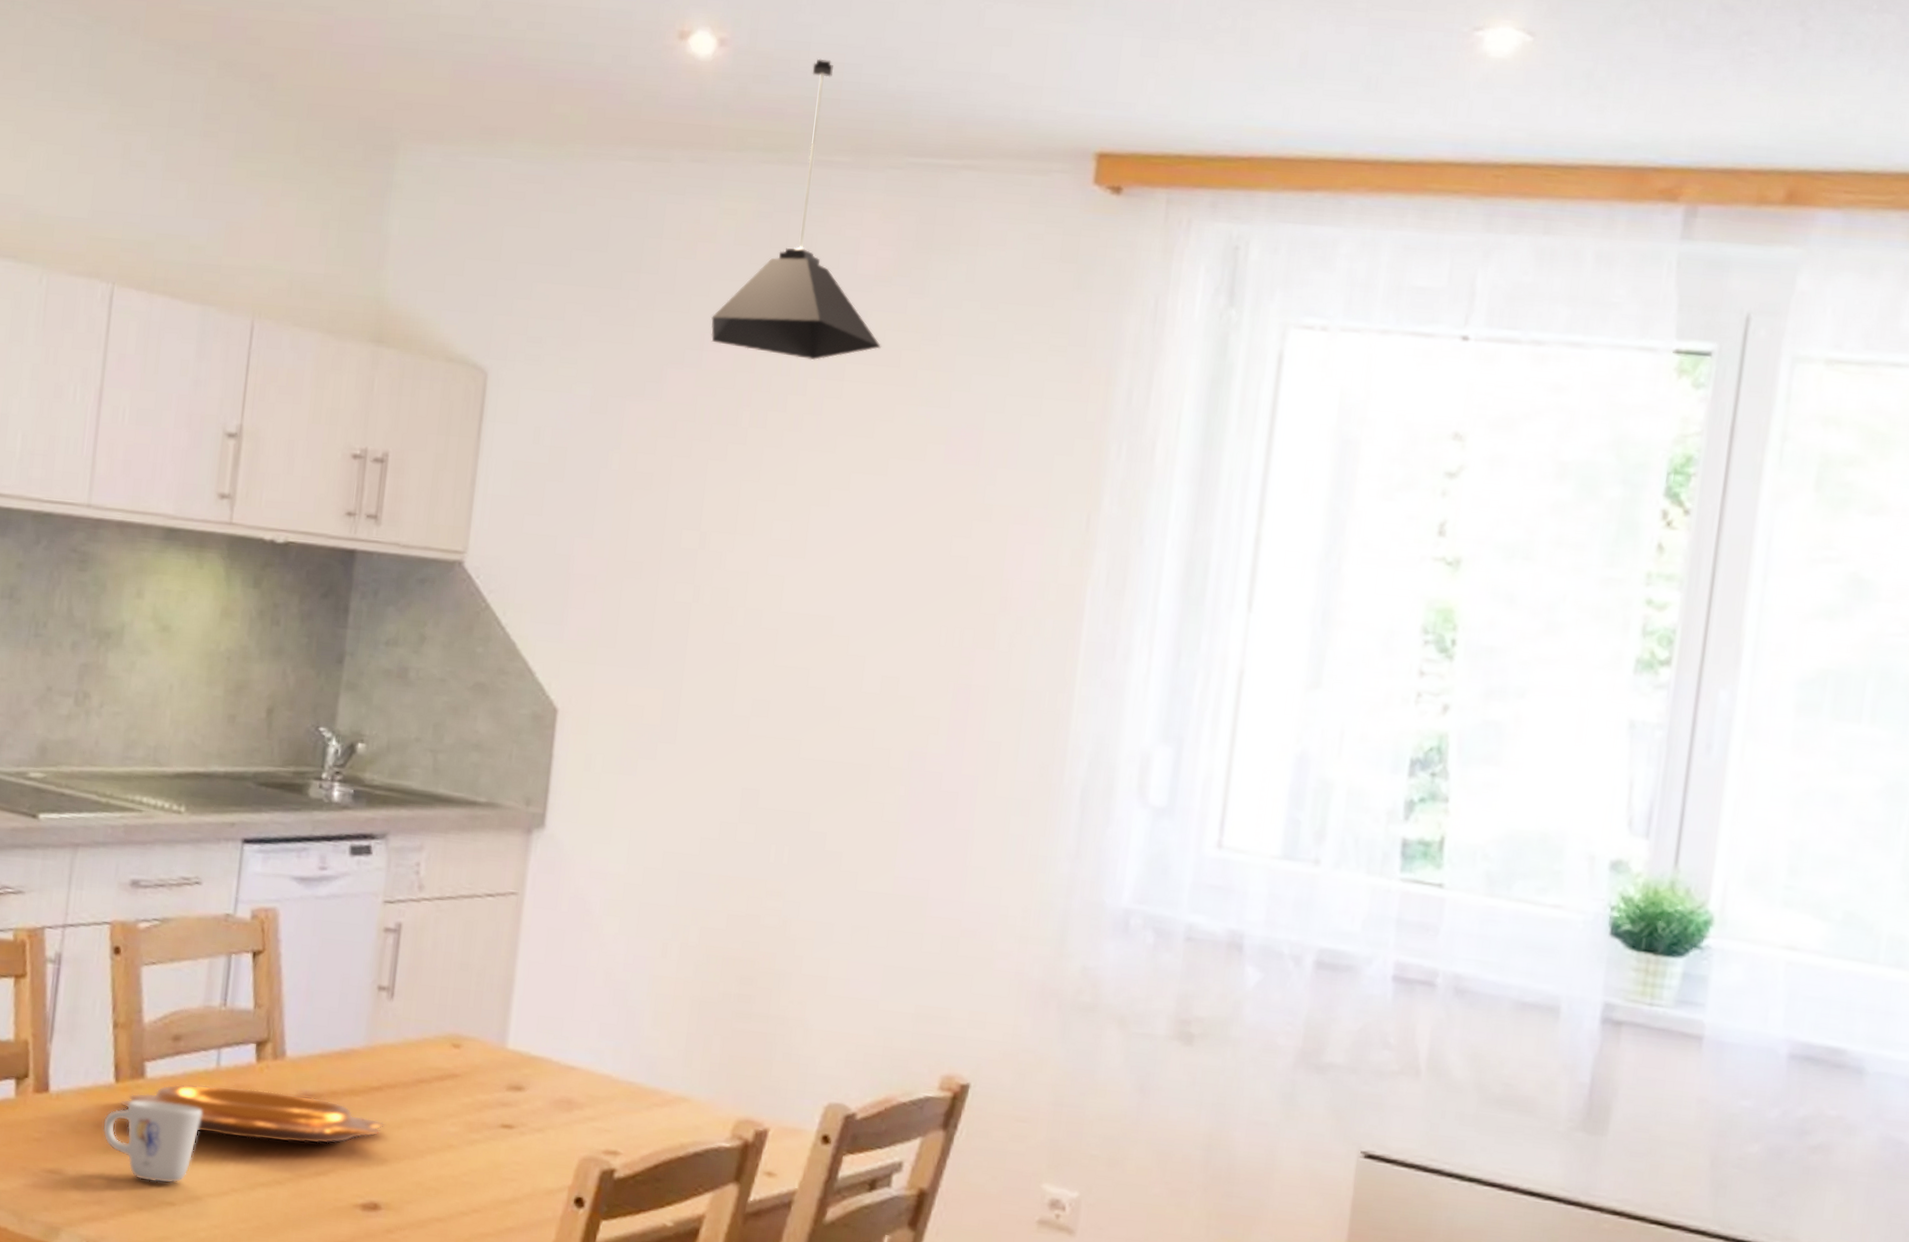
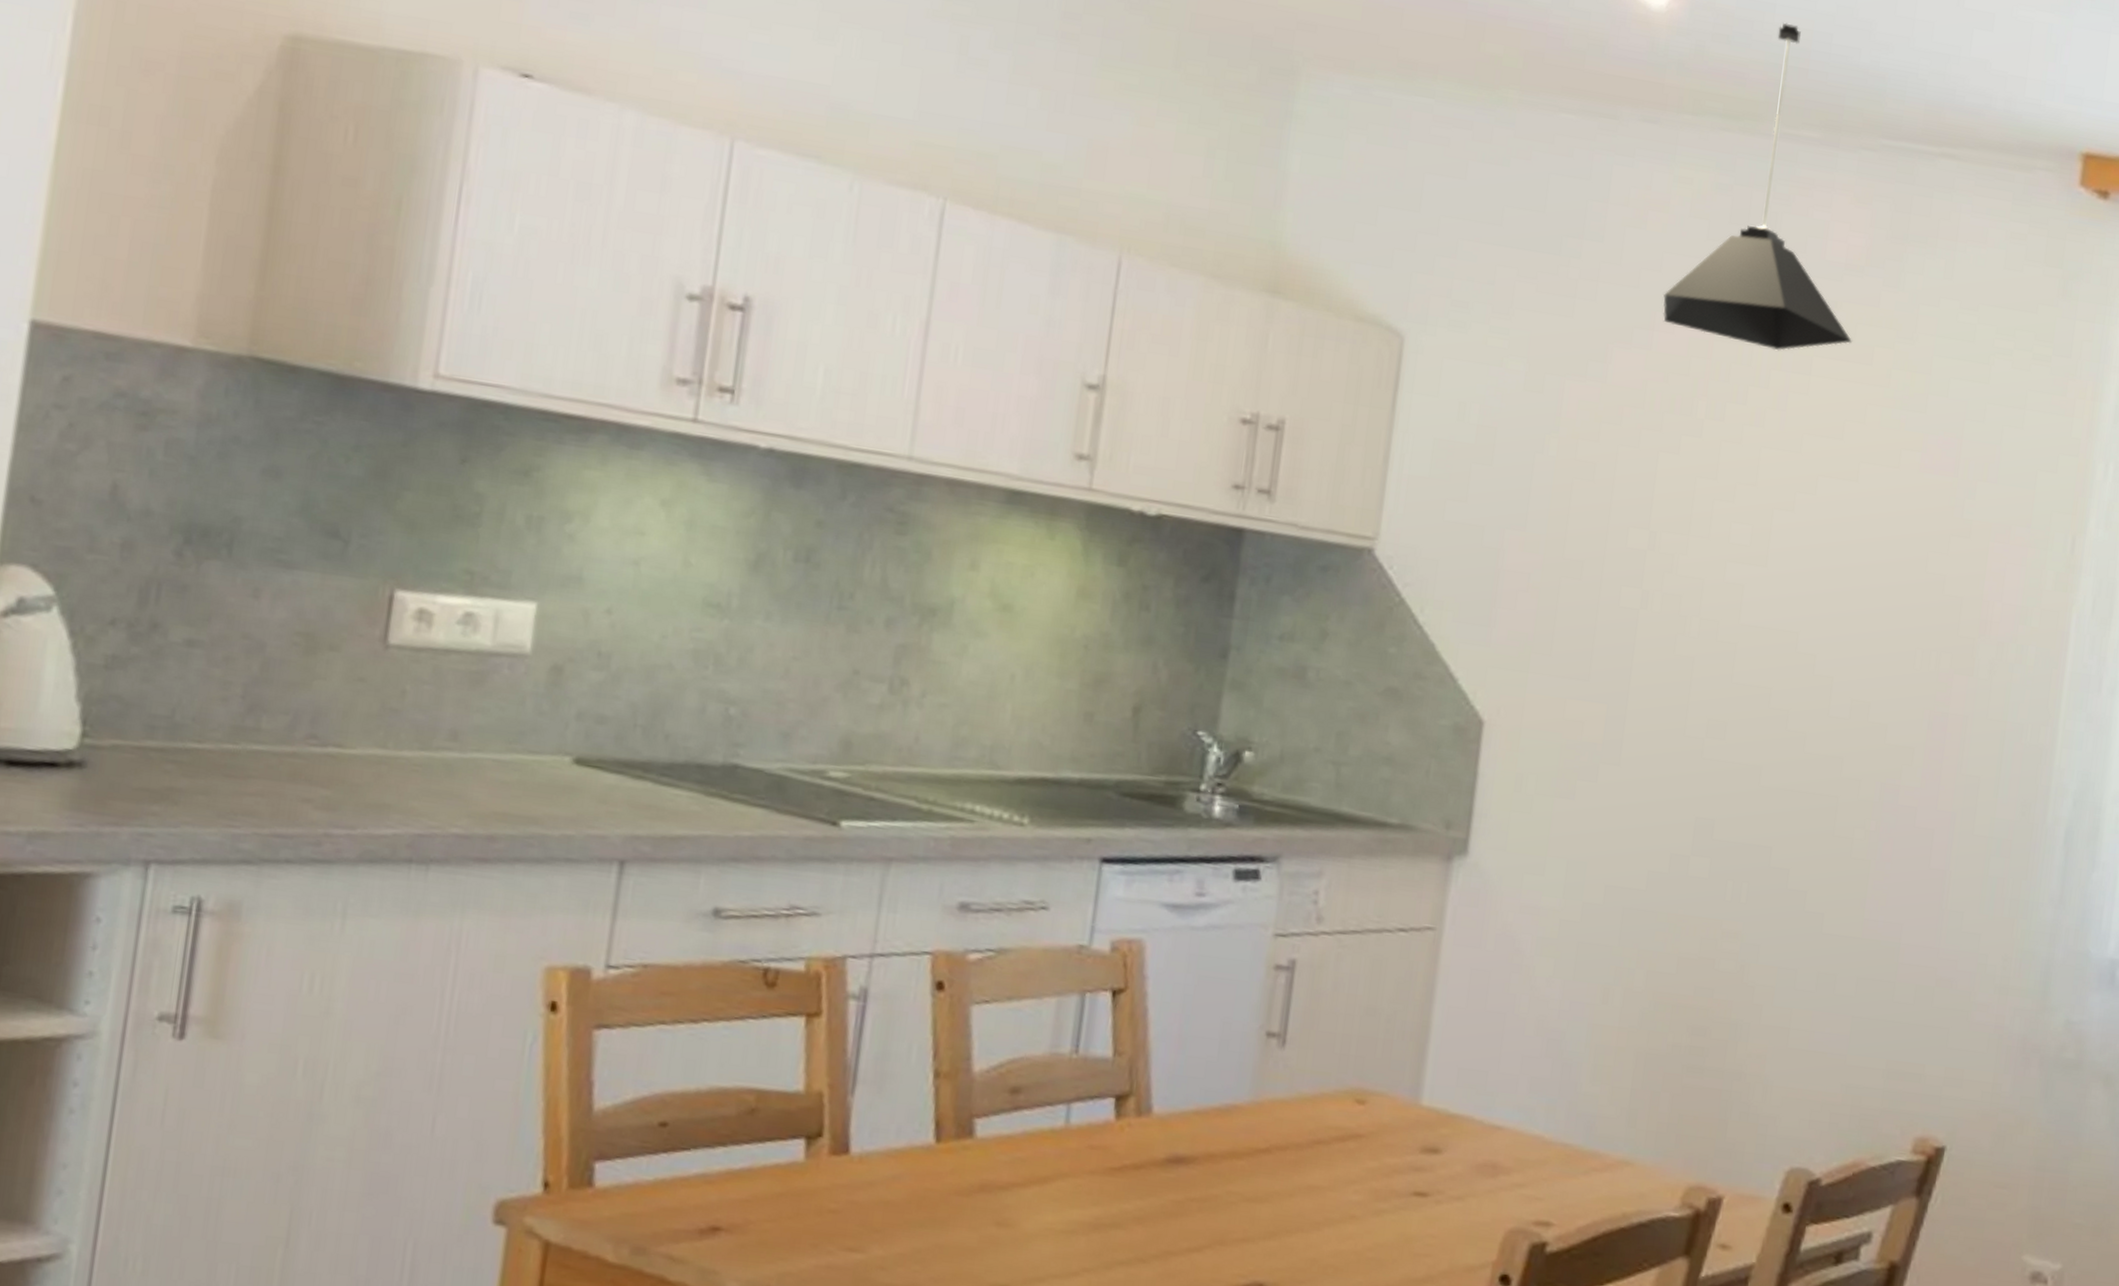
mug: present [102,1100,202,1184] -> none [918,1164,1047,1263]
decorative bowl: present [120,1084,386,1144] -> none [942,1145,1274,1215]

